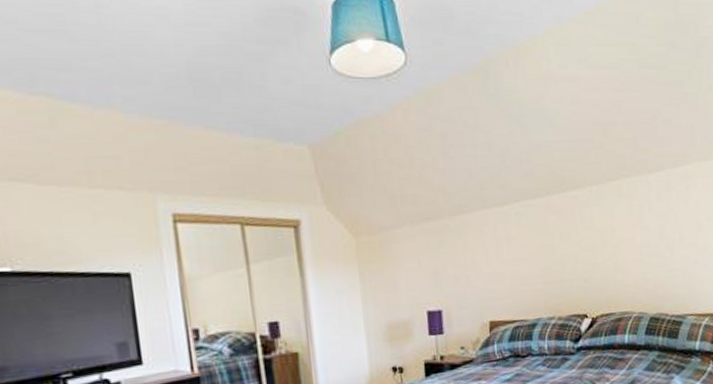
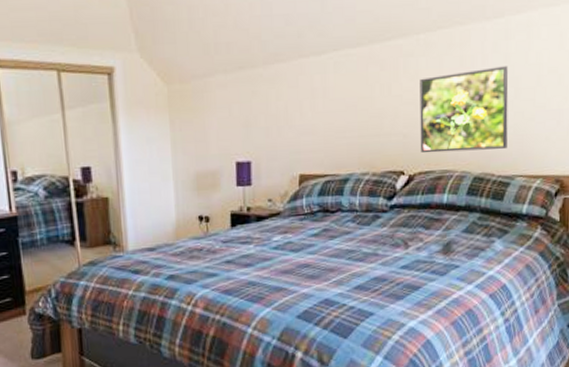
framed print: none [595,214,677,297] -> present [420,66,509,154]

